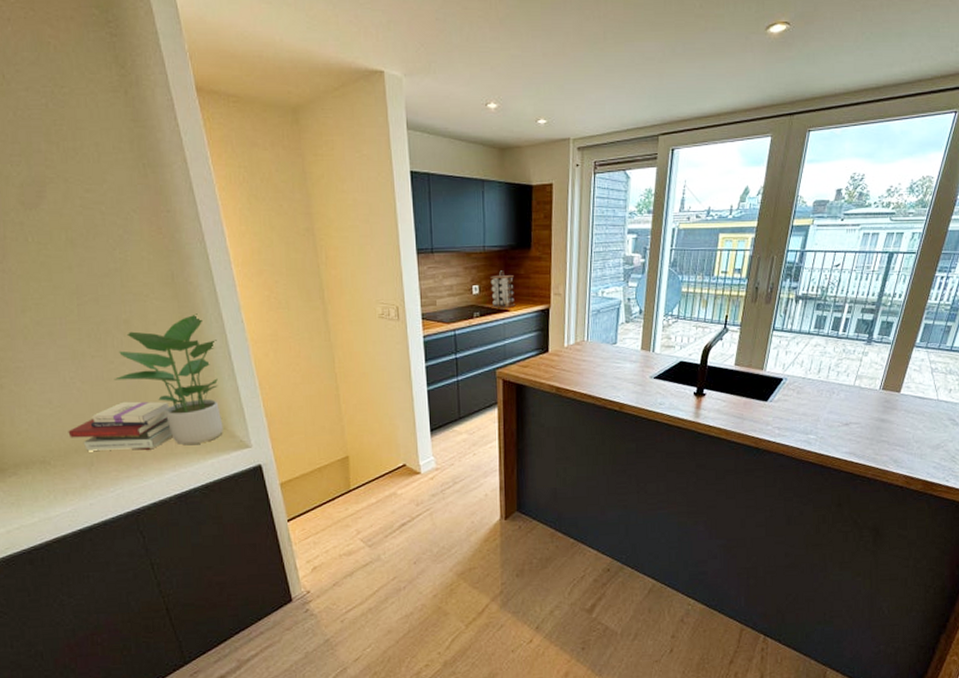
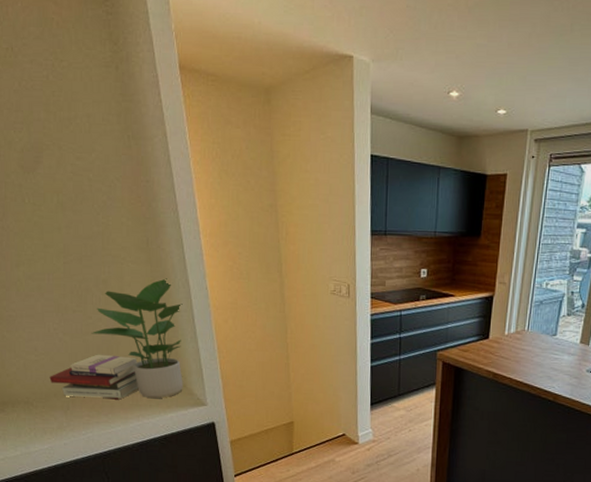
spice rack: present [489,270,516,309] -> none [437,256,463,294]

